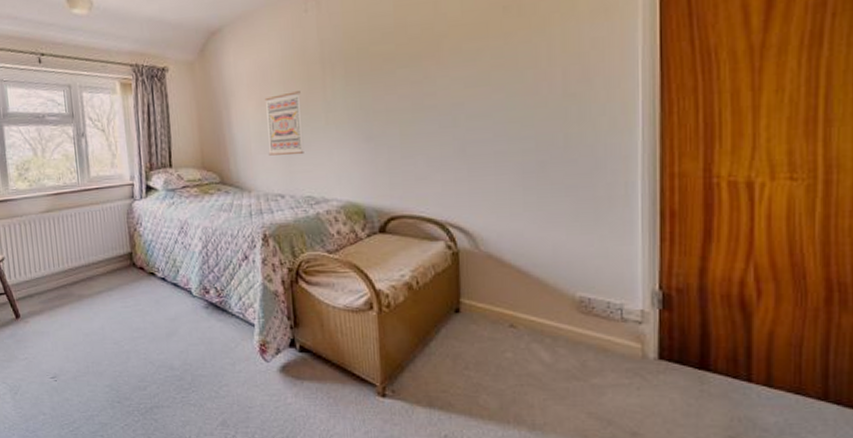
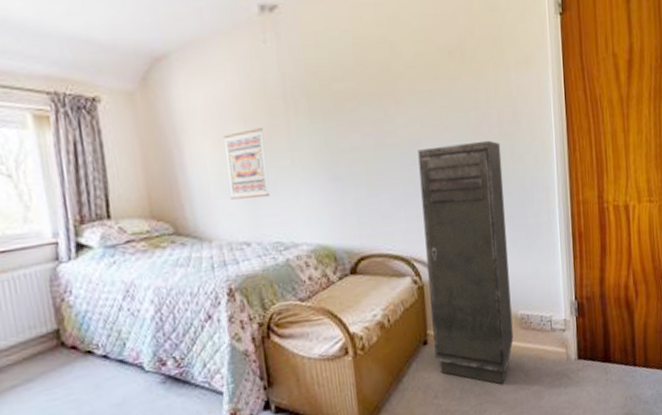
storage cabinet: none [460,101,568,369] -> present [418,140,514,385]

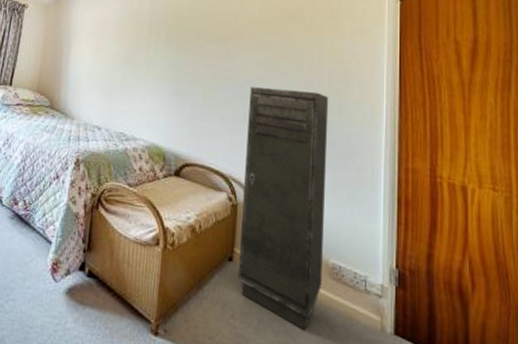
wall art: present [223,128,270,200] -> none [94,44,129,97]

